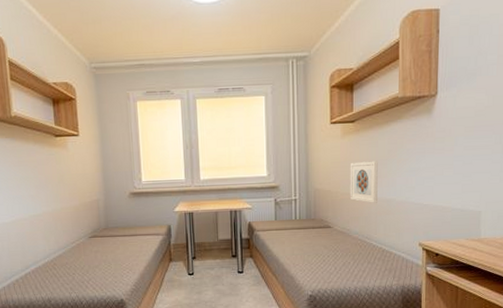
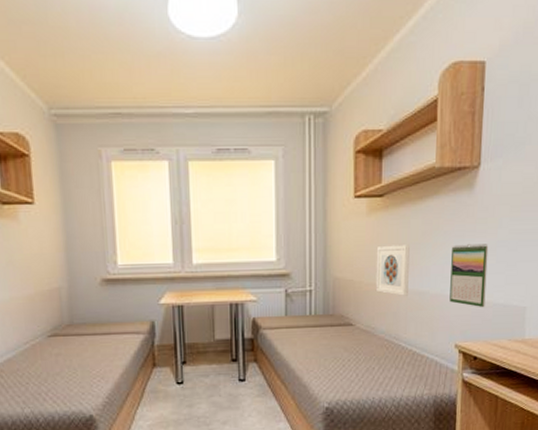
calendar: none [413,159,446,213] -> present [449,244,489,308]

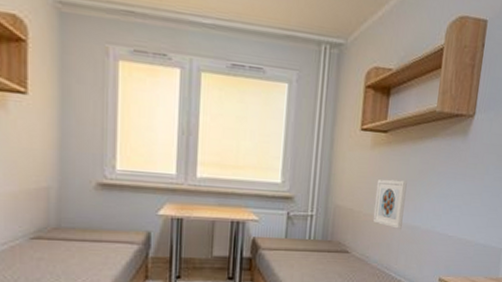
calendar: present [449,244,489,308] -> none [437,185,476,247]

